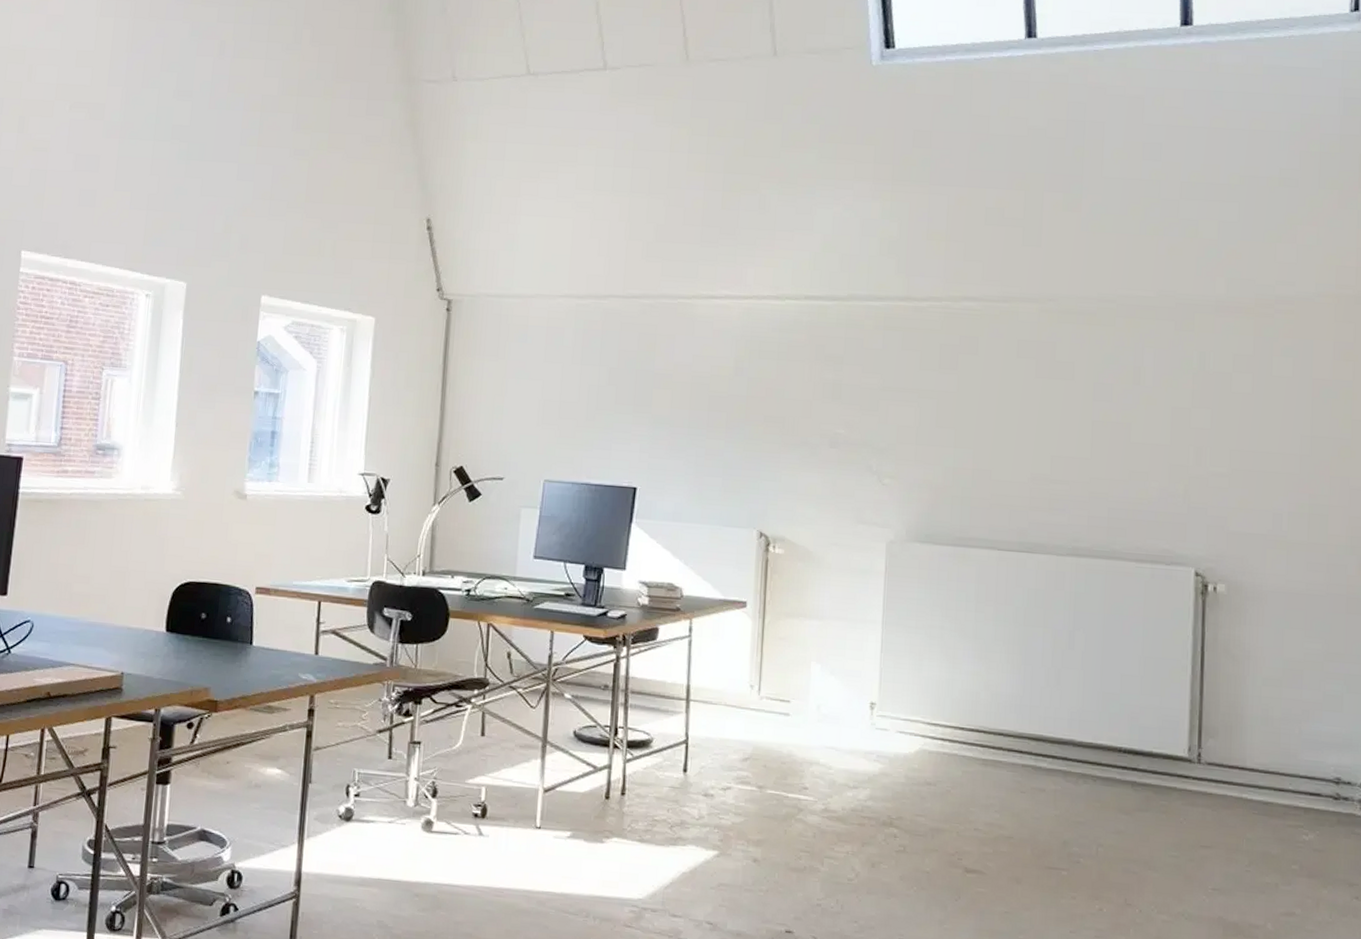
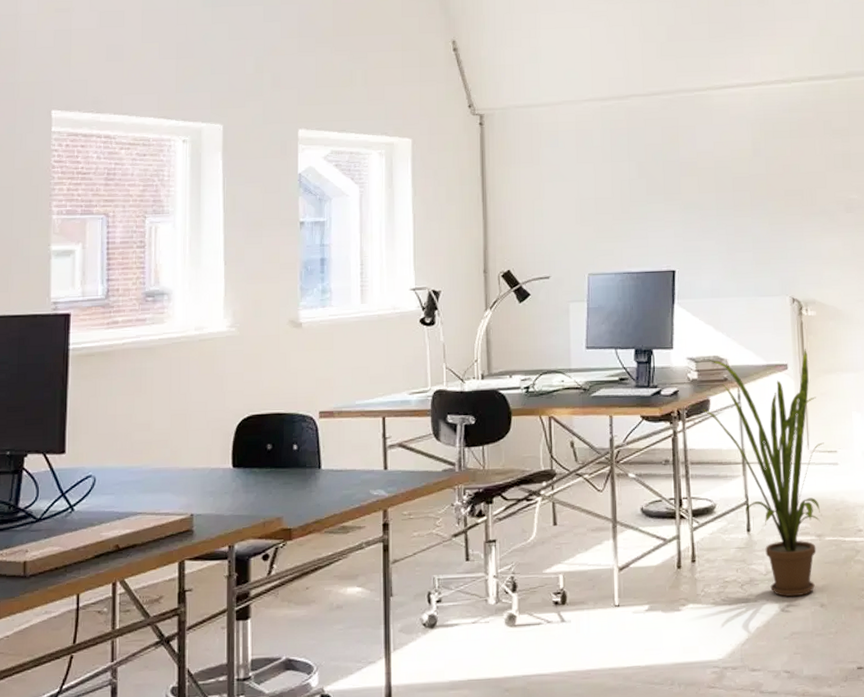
house plant: none [650,586,777,847] -> present [703,349,824,597]

